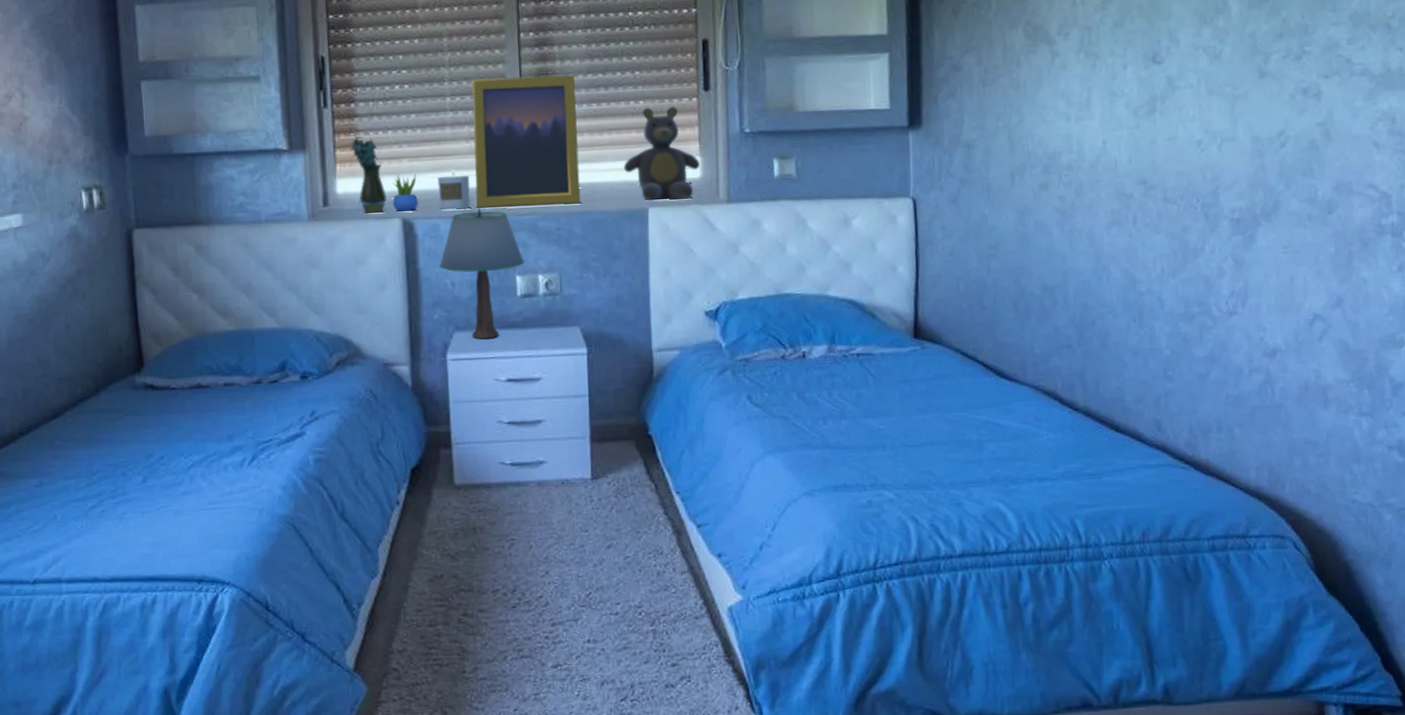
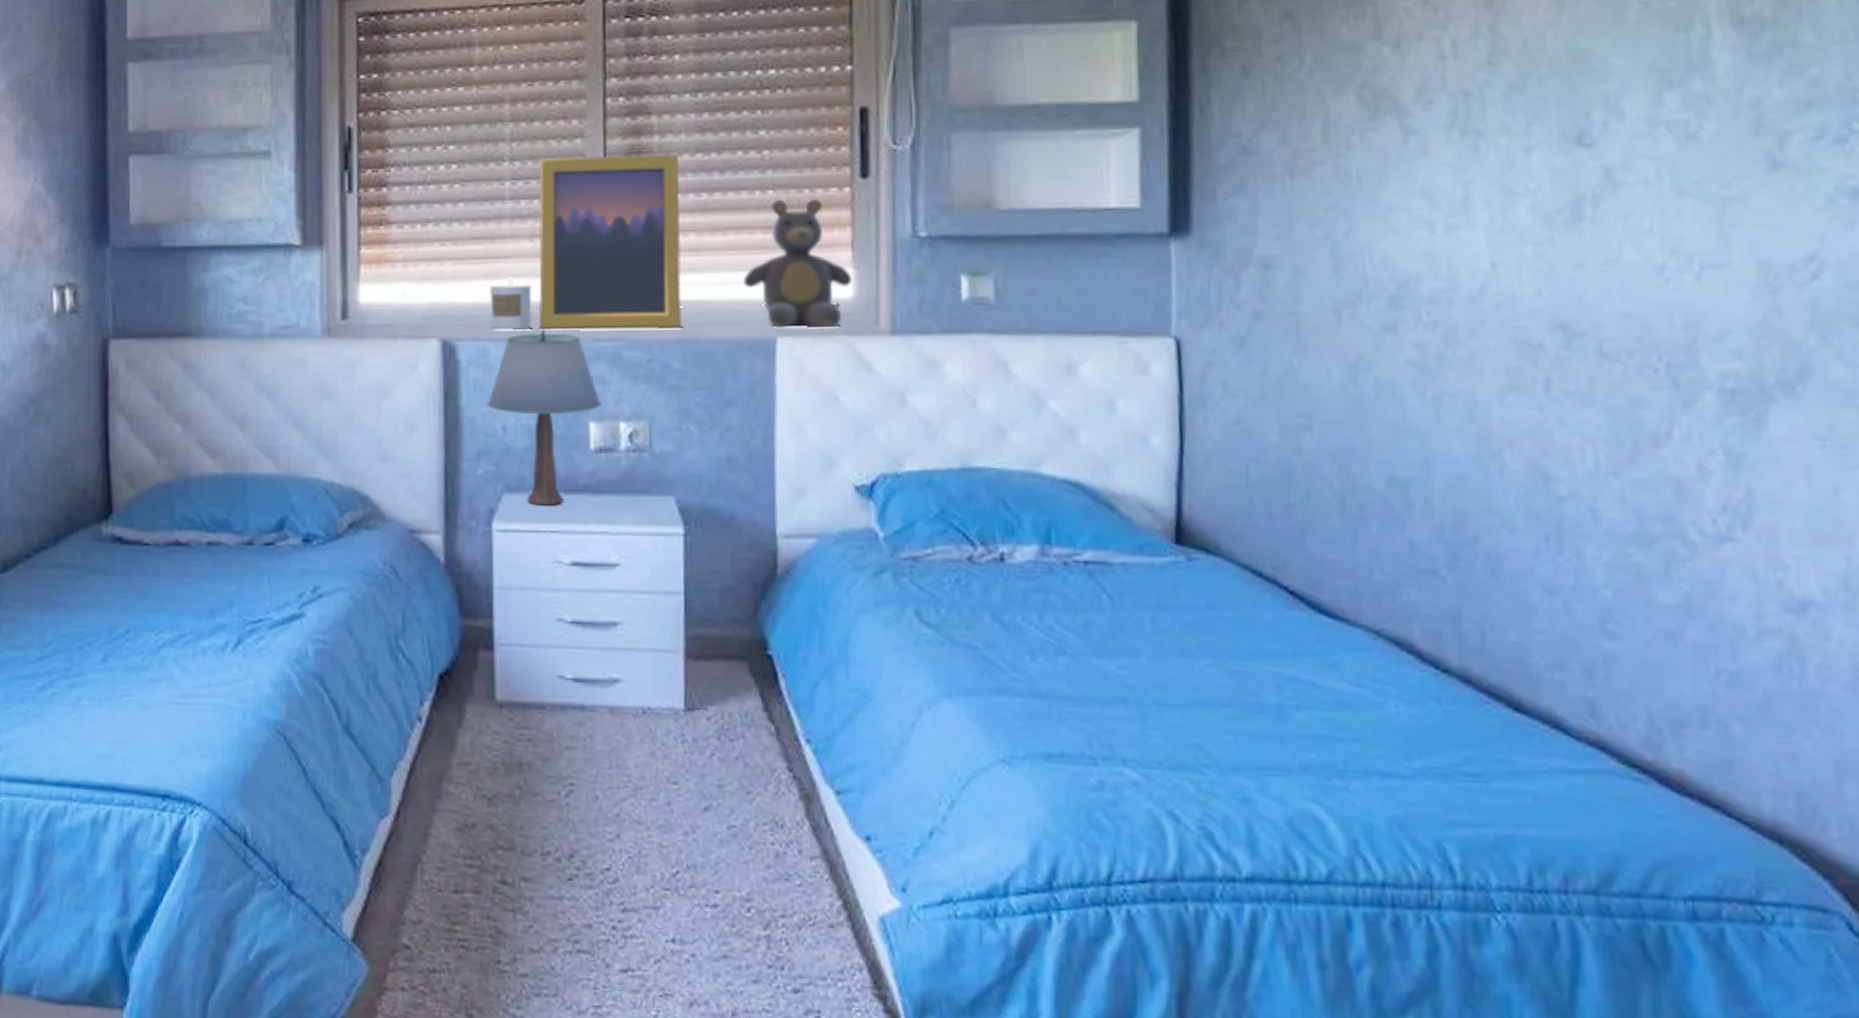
vase: present [351,136,387,213] -> none [379,229,422,330]
succulent plant: present [393,173,419,212] -> none [430,280,464,331]

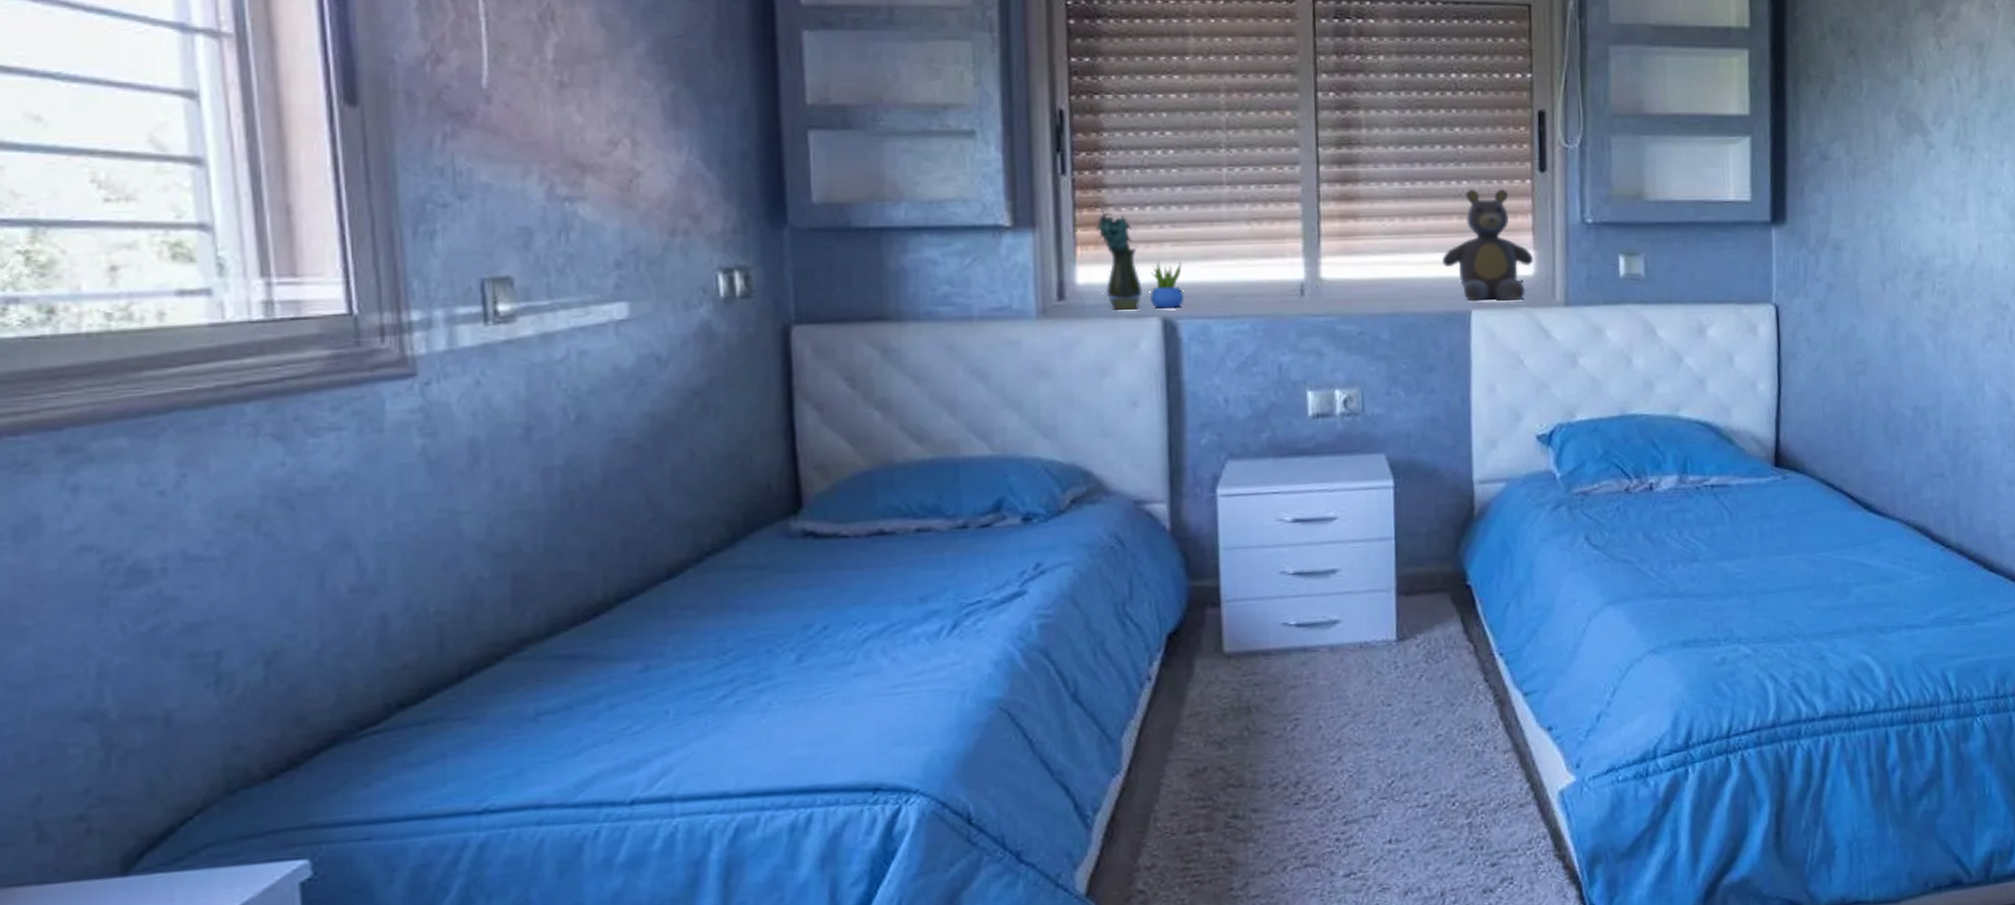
vase: none [379,229,422,330] -> present [1096,212,1142,310]
succulent plant: none [430,280,464,331] -> present [1151,261,1184,310]
table lamp: present [487,329,602,506] -> none [1209,306,1318,470]
candle: present [488,277,532,330] -> none [1208,258,1251,308]
picture frame: present [538,154,682,330] -> none [1255,145,1389,307]

